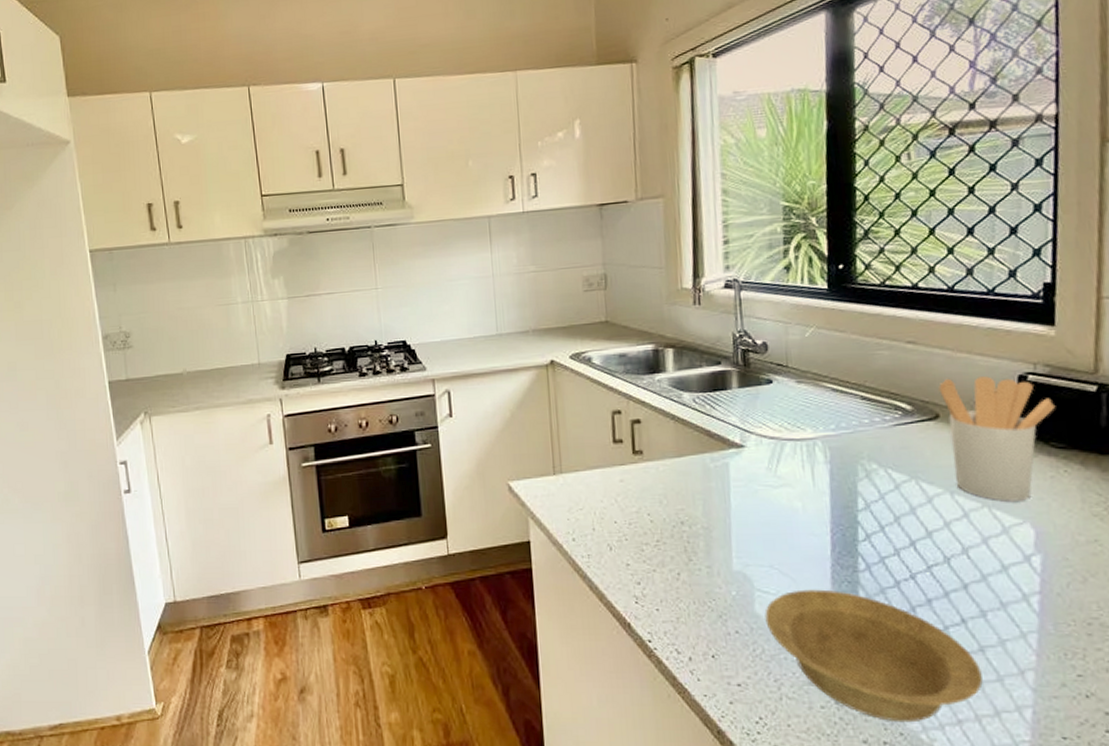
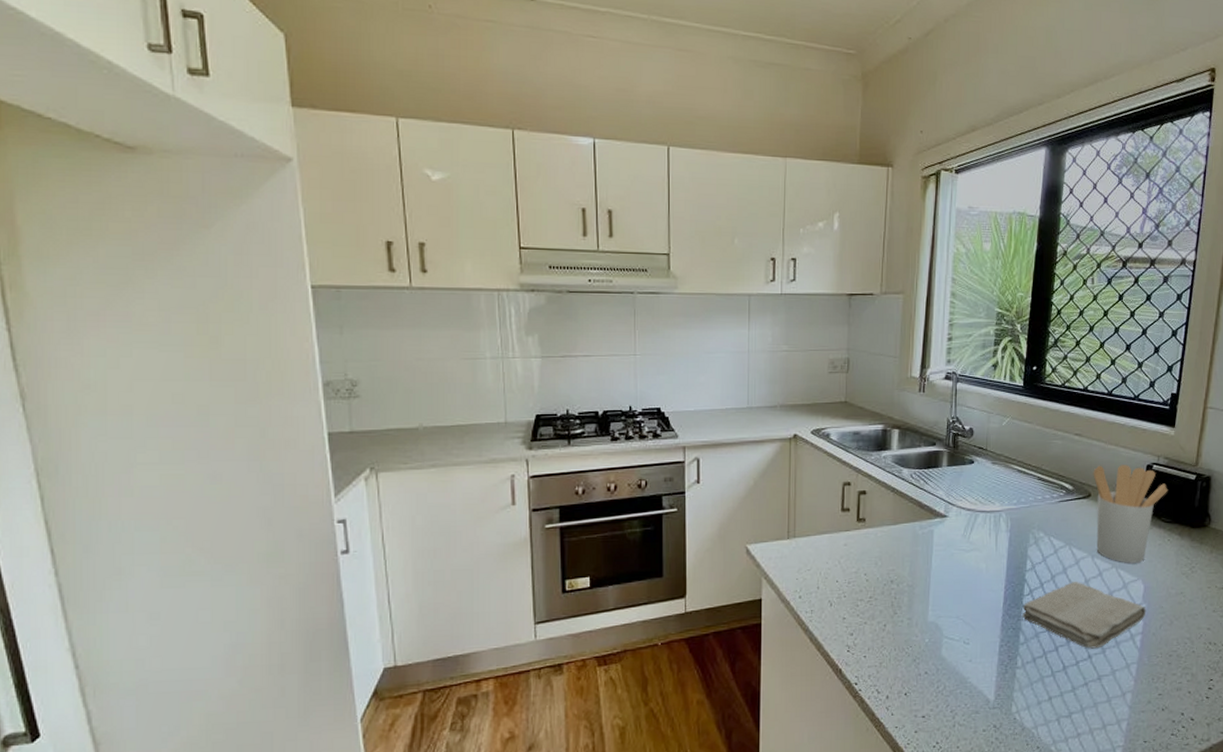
bowl: present [765,589,983,723] -> none [949,635,1097,739]
washcloth: none [858,525,1043,611] -> present [1022,582,1147,649]

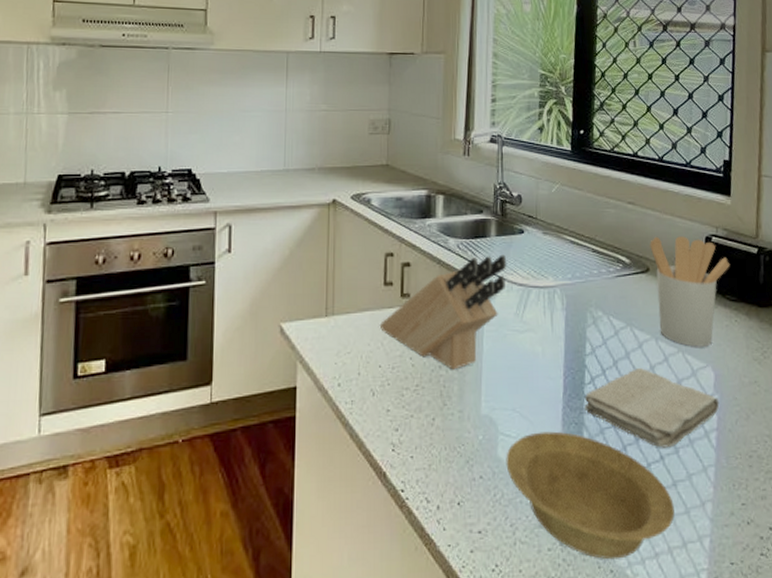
knife block: none [837,483,957,584] -> present [379,254,507,370]
bowl: none [949,635,1097,739] -> present [506,431,675,560]

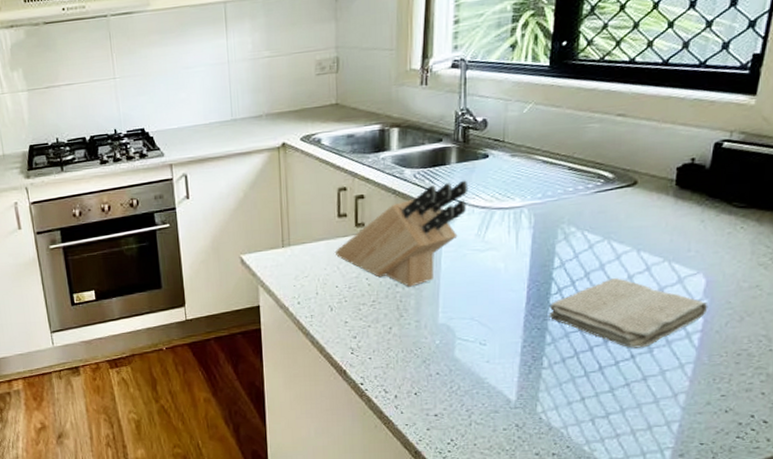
bowl: present [506,431,675,560] -> none [463,336,642,438]
utensil holder: present [650,236,730,348] -> none [640,144,744,257]

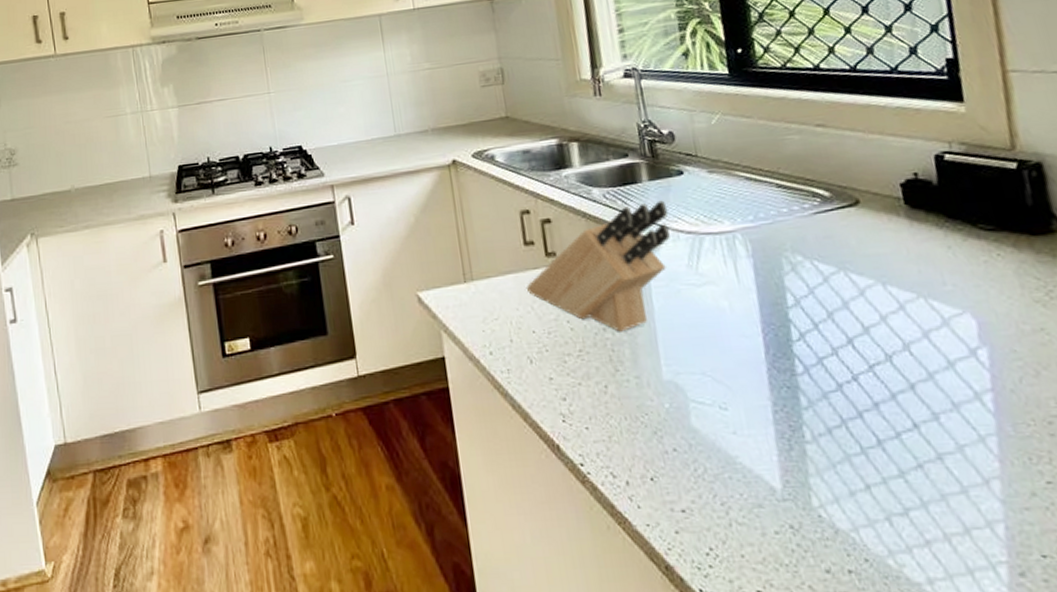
washcloth: present [549,278,708,348] -> none [794,319,991,414]

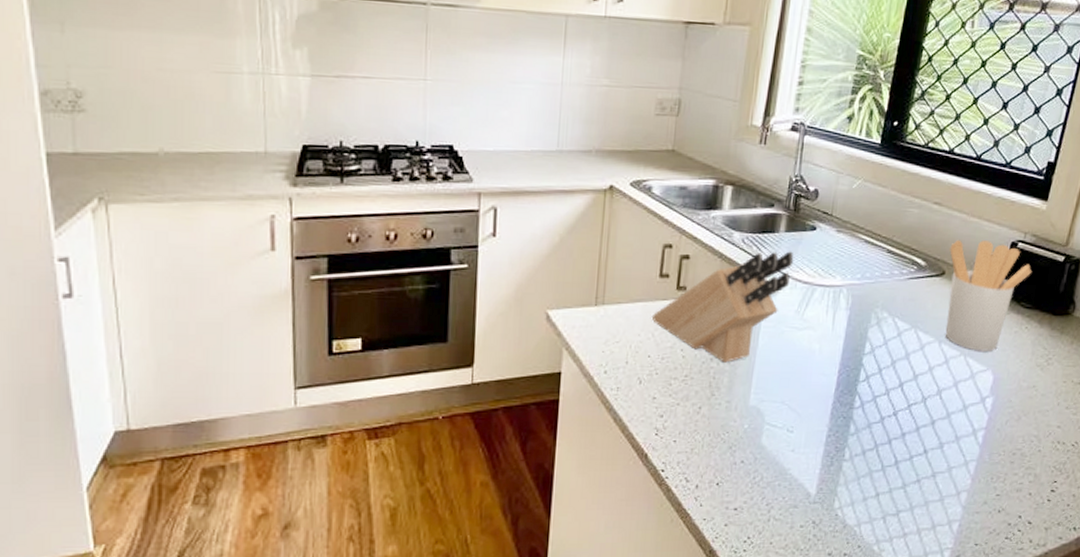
utensil holder: none [854,157,978,292] -> present [945,239,1032,353]

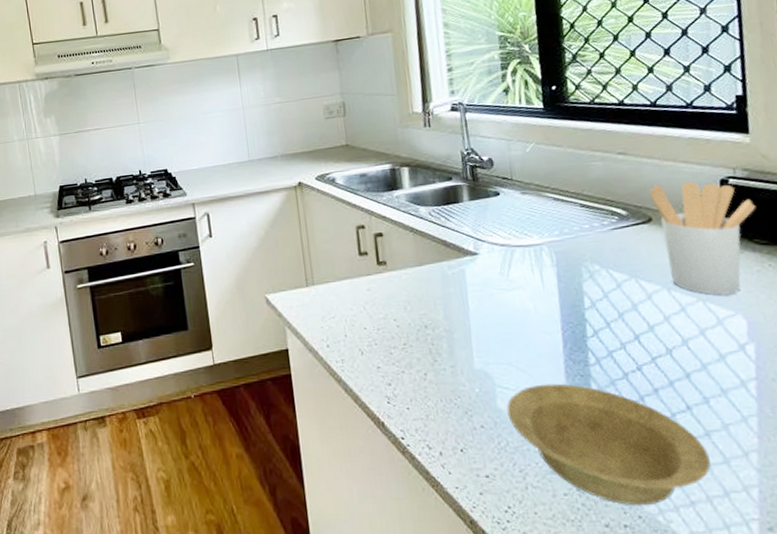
knife block: present [651,251,794,363] -> none [359,217,486,329]
bowl: none [768,424,930,537] -> present [506,383,711,506]

